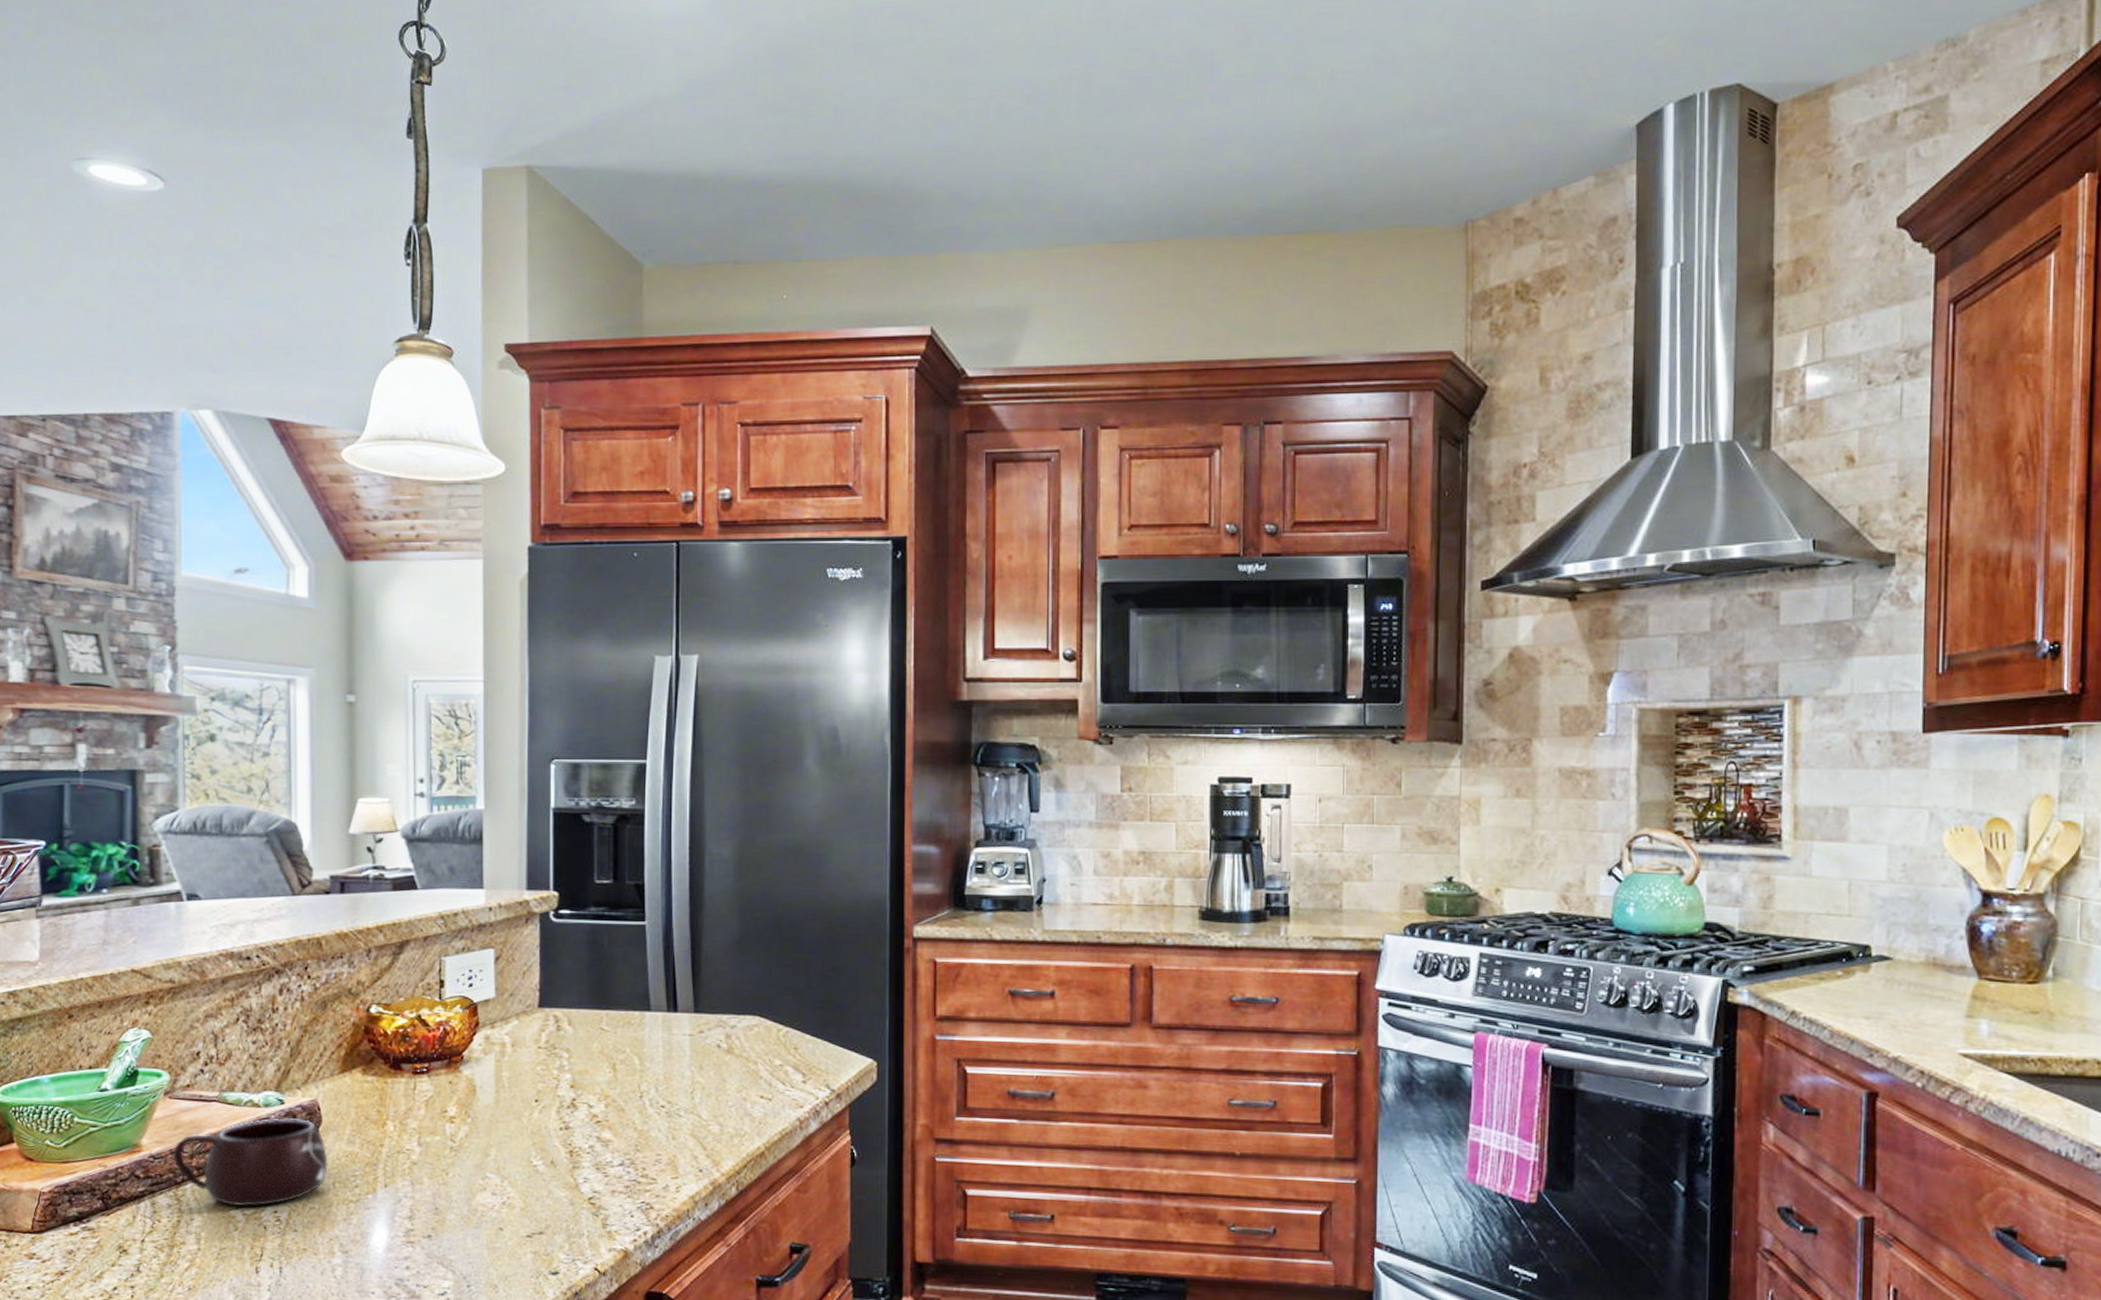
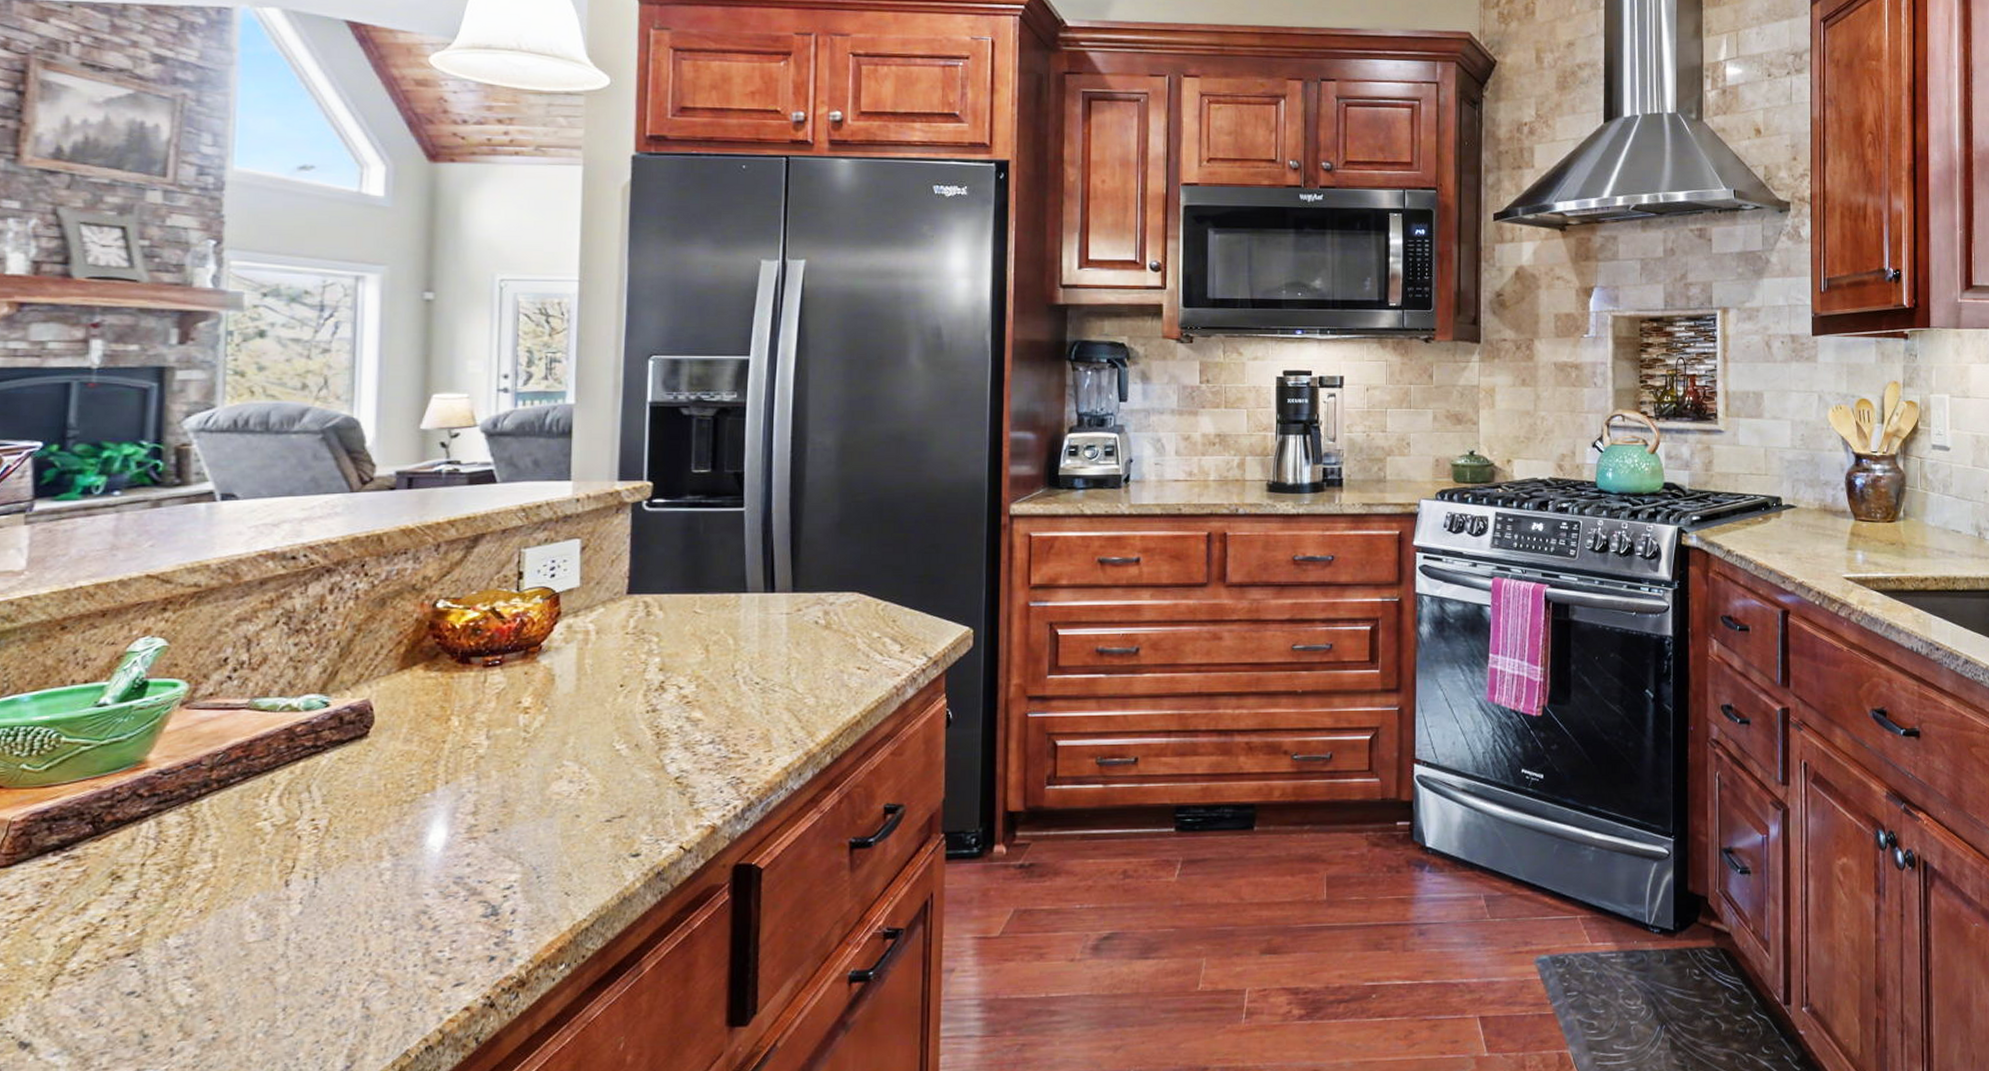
mug: present [173,1118,328,1207] -> none [188,720,380,819]

